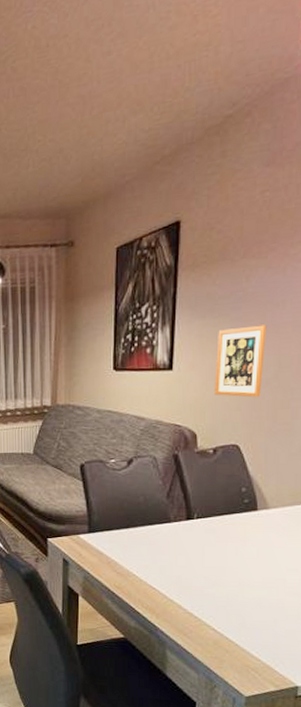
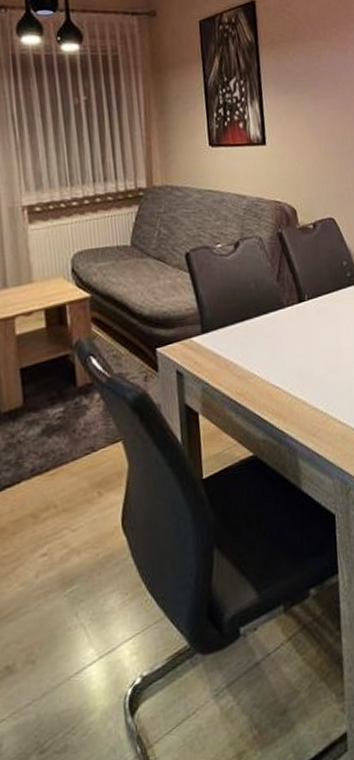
picture frame: present [214,324,267,398] -> none [301,101,345,170]

